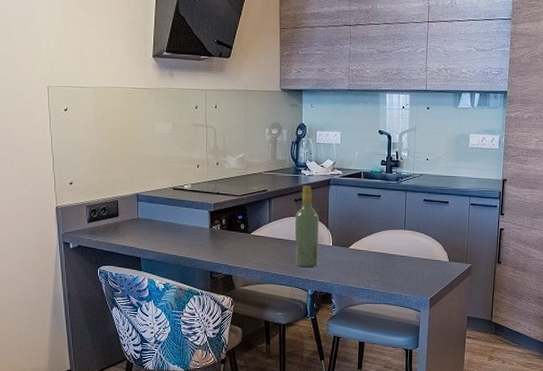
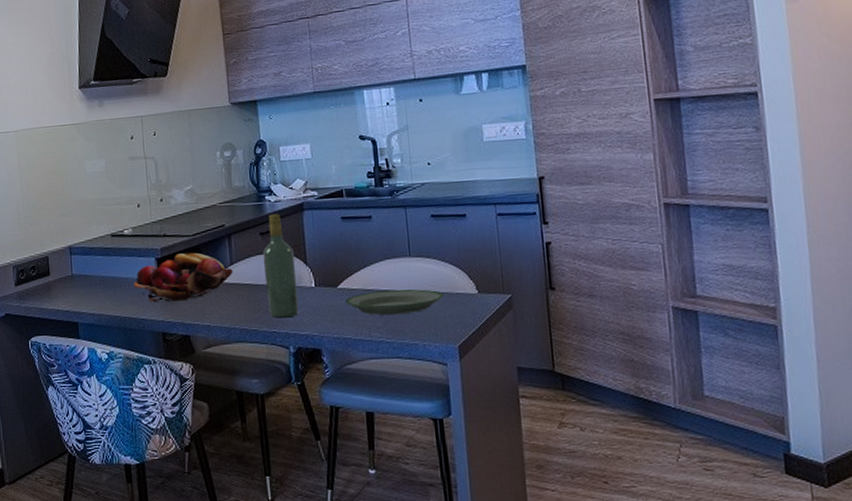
fruit basket: none [189,209,270,248] -> present [133,252,233,302]
plate: none [353,253,425,273] -> present [345,289,444,316]

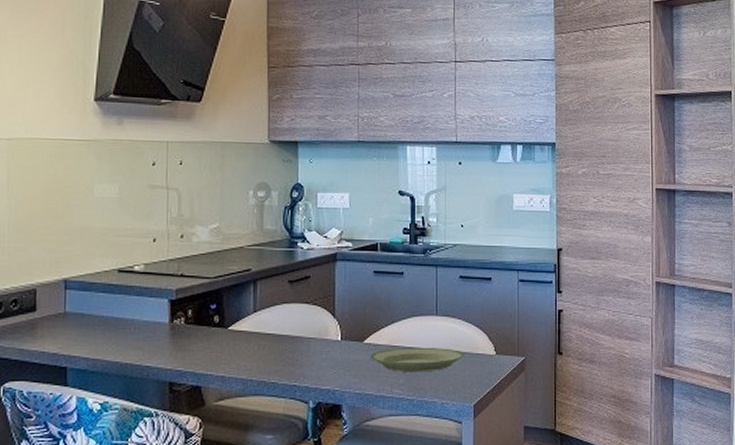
fruit basket: present [133,252,233,302] -> none [140,296,256,349]
wine bottle: present [263,213,299,318] -> none [290,262,323,371]

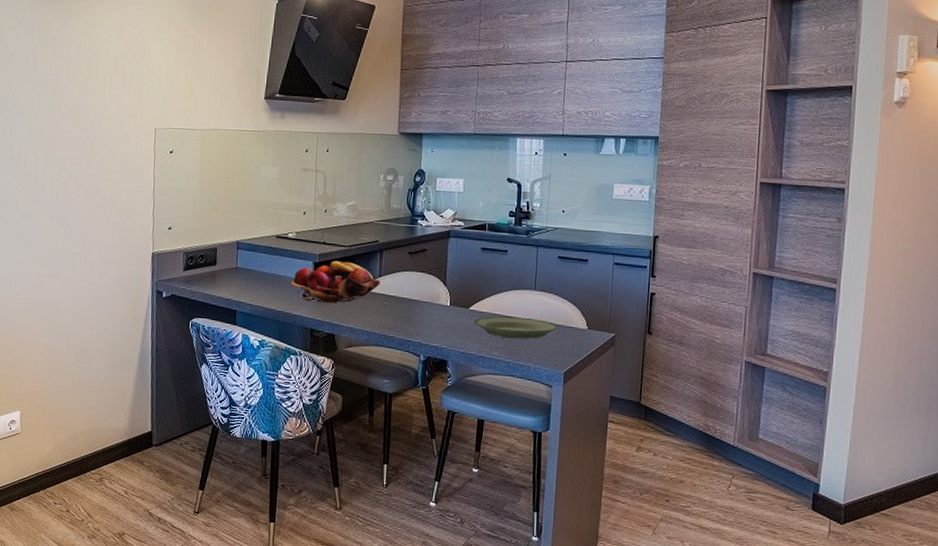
fruit basket: none [140,296,256,349] -> present [290,261,380,303]

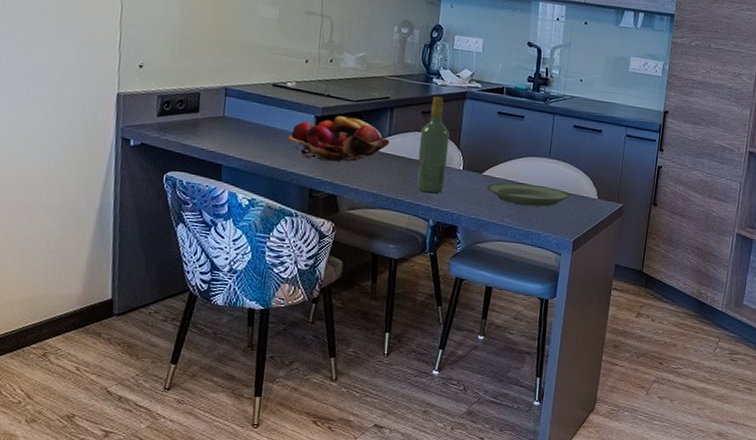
wine bottle: none [407,237,436,330] -> present [417,96,449,194]

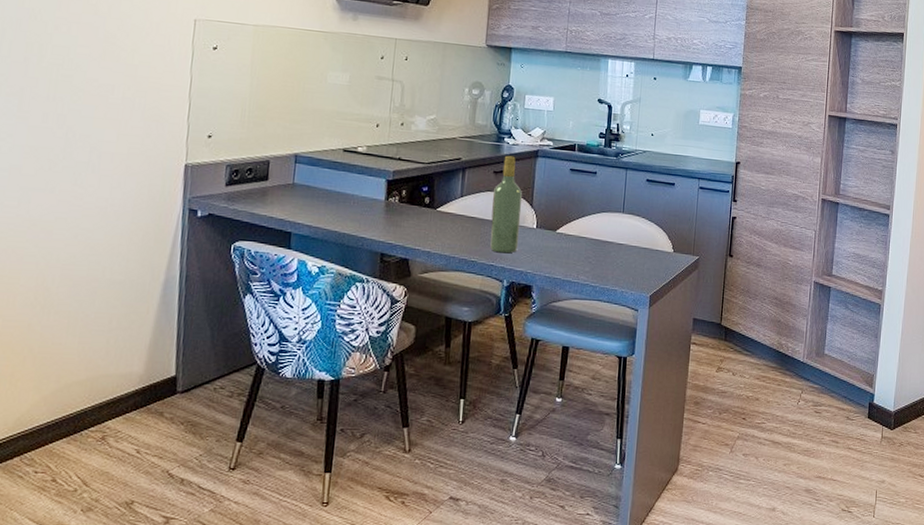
fruit basket: present [288,116,390,162] -> none [358,178,462,225]
plate: present [486,182,571,207] -> none [561,239,646,263]

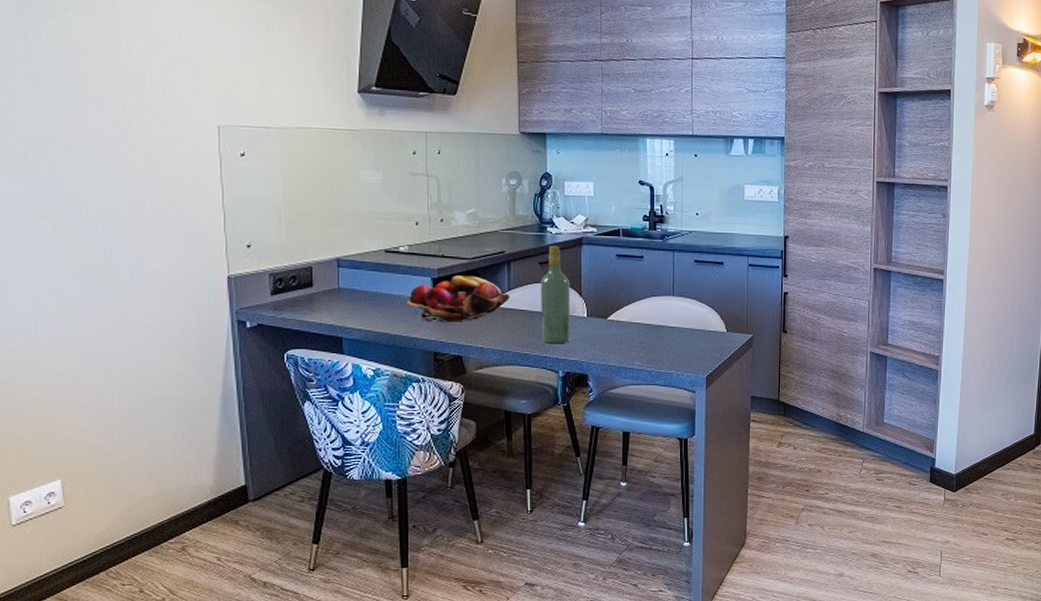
fruit basket: none [358,178,462,225] -> present [406,275,510,322]

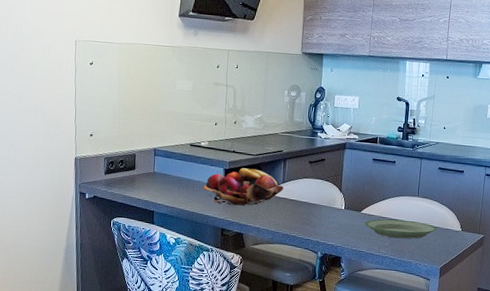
wine bottle: present [541,245,571,344] -> none [307,148,333,230]
plate: none [613,324,699,347] -> present [365,219,437,239]

